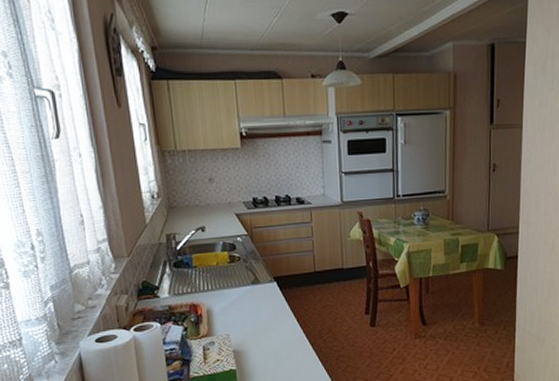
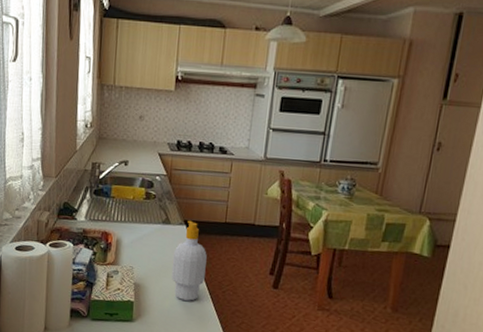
soap bottle: none [268,276,304,357] -> present [171,220,207,301]

